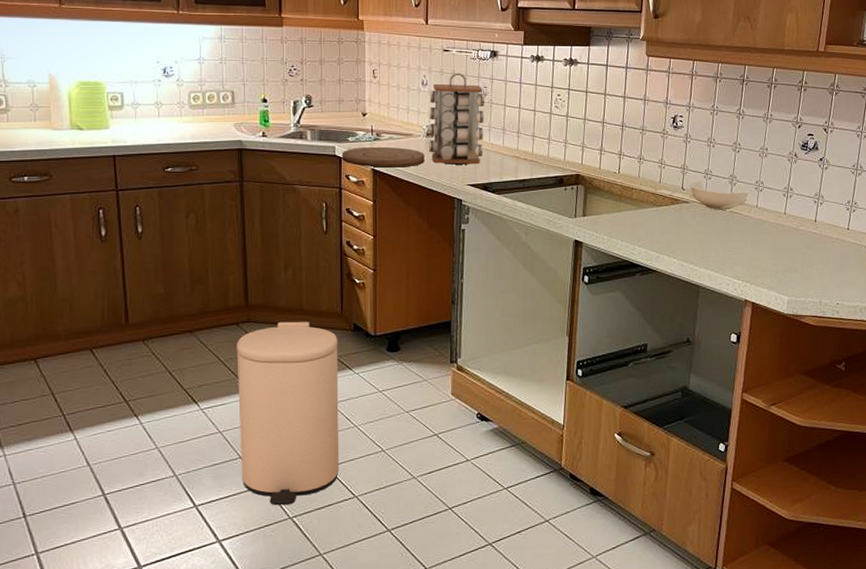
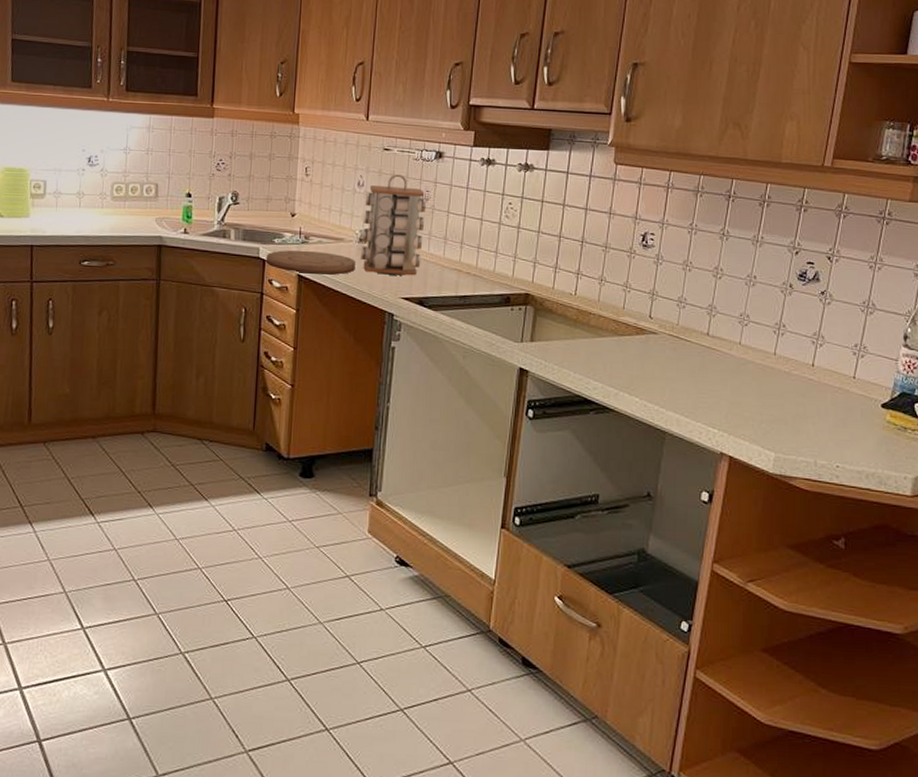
pedal bin: present [236,321,340,506] -> none [133,434,248,639]
bowl: present [689,181,750,210] -> none [658,309,733,345]

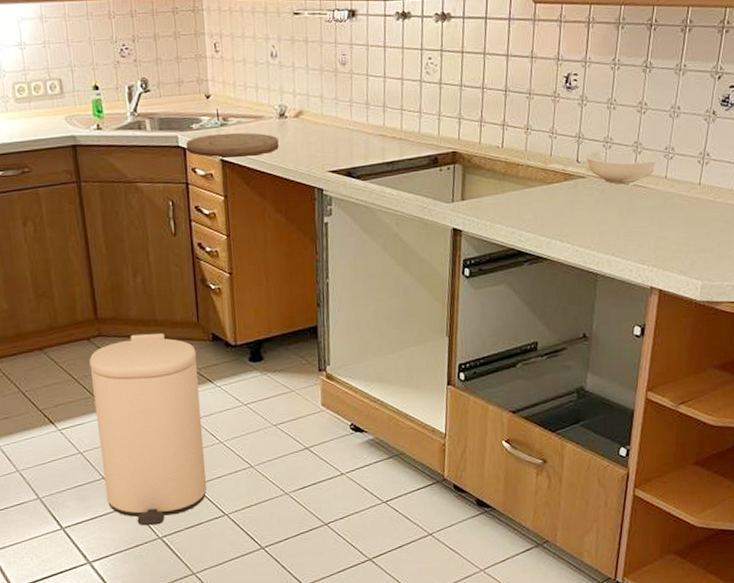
pedal bin: none [133,434,248,639] -> present [89,333,207,526]
spice rack: present [361,174,426,276] -> none [280,39,345,149]
bowl: none [658,309,733,345] -> present [585,151,658,185]

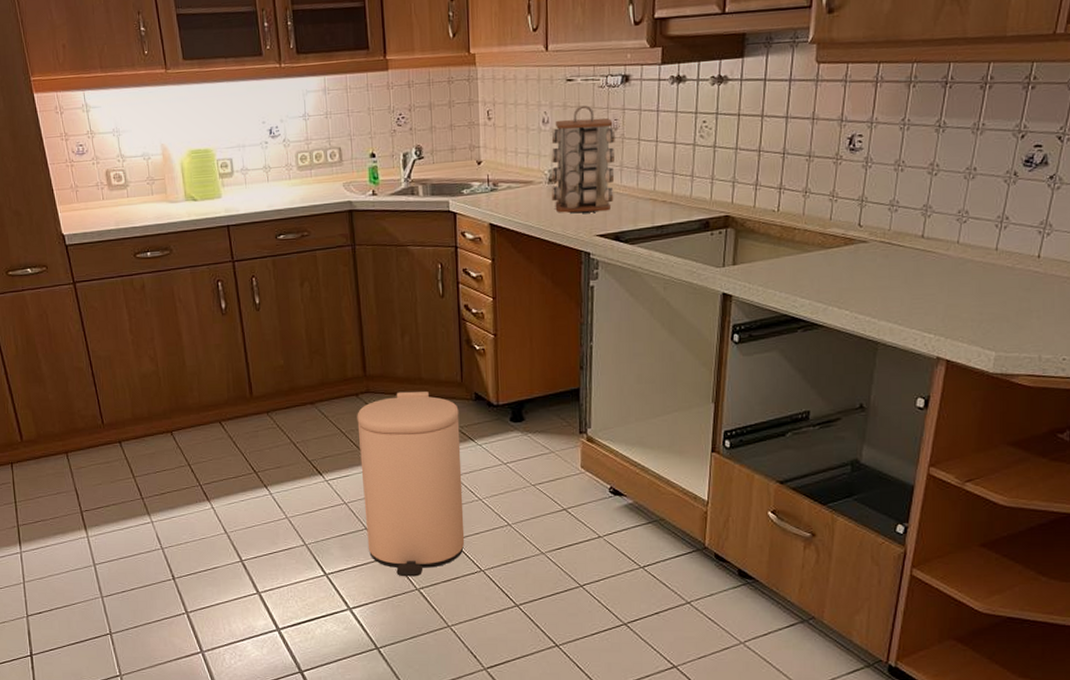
cutting board: present [185,132,279,158] -> none [456,197,547,222]
spice rack: none [280,39,345,149] -> present [551,105,616,214]
bowl: present [585,151,658,185] -> none [868,214,950,250]

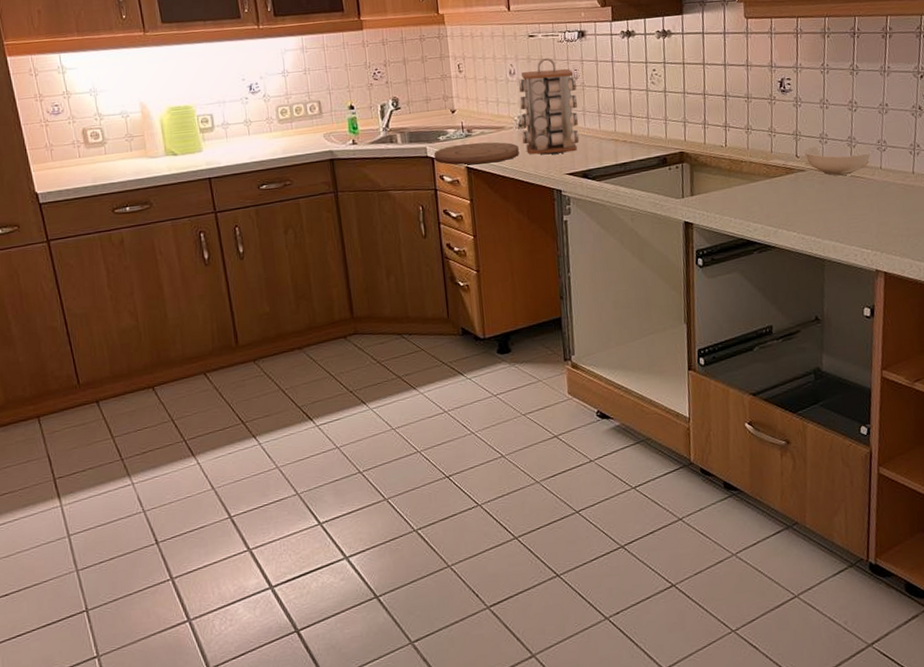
pedal bin: present [357,391,465,577] -> none [346,329,460,519]
cutting board: none [456,197,547,222] -> present [433,142,519,166]
bowl: none [868,214,950,250] -> present [803,146,873,176]

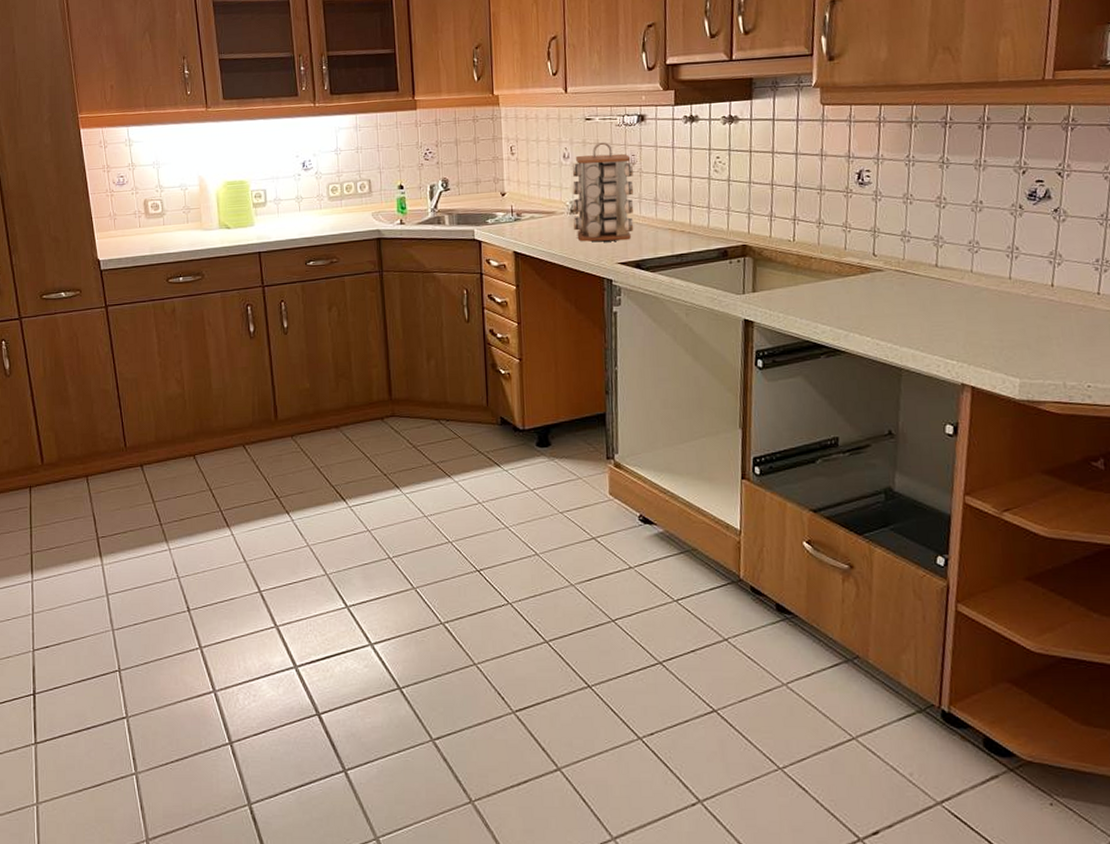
cutting board: present [433,142,519,166] -> none [481,227,570,250]
bowl: present [803,146,873,176] -> none [881,244,962,278]

